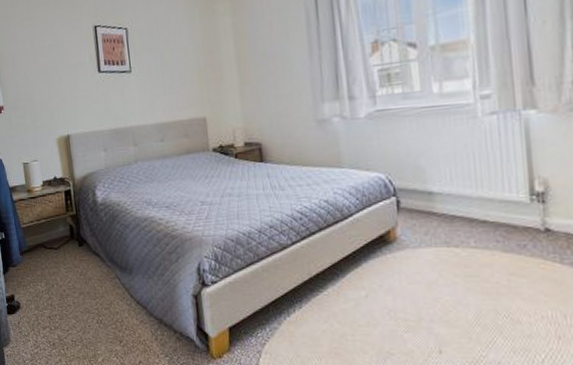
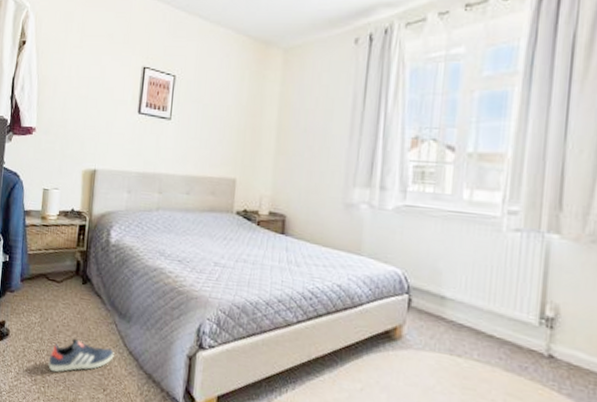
sneaker: none [62,298,123,334] -> present [48,338,114,373]

